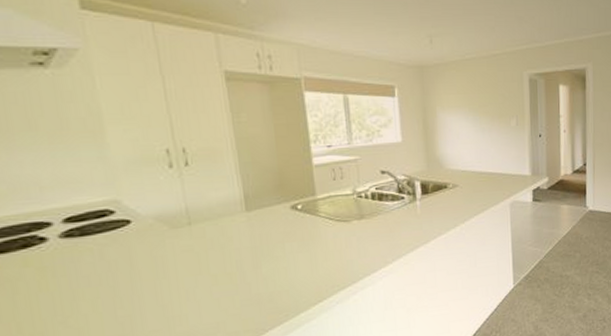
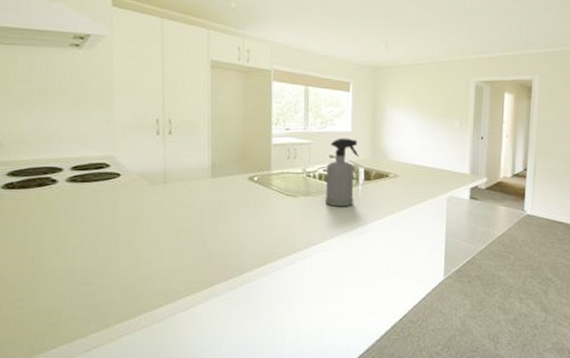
spray bottle: none [378,149,413,227] -> present [324,137,359,207]

